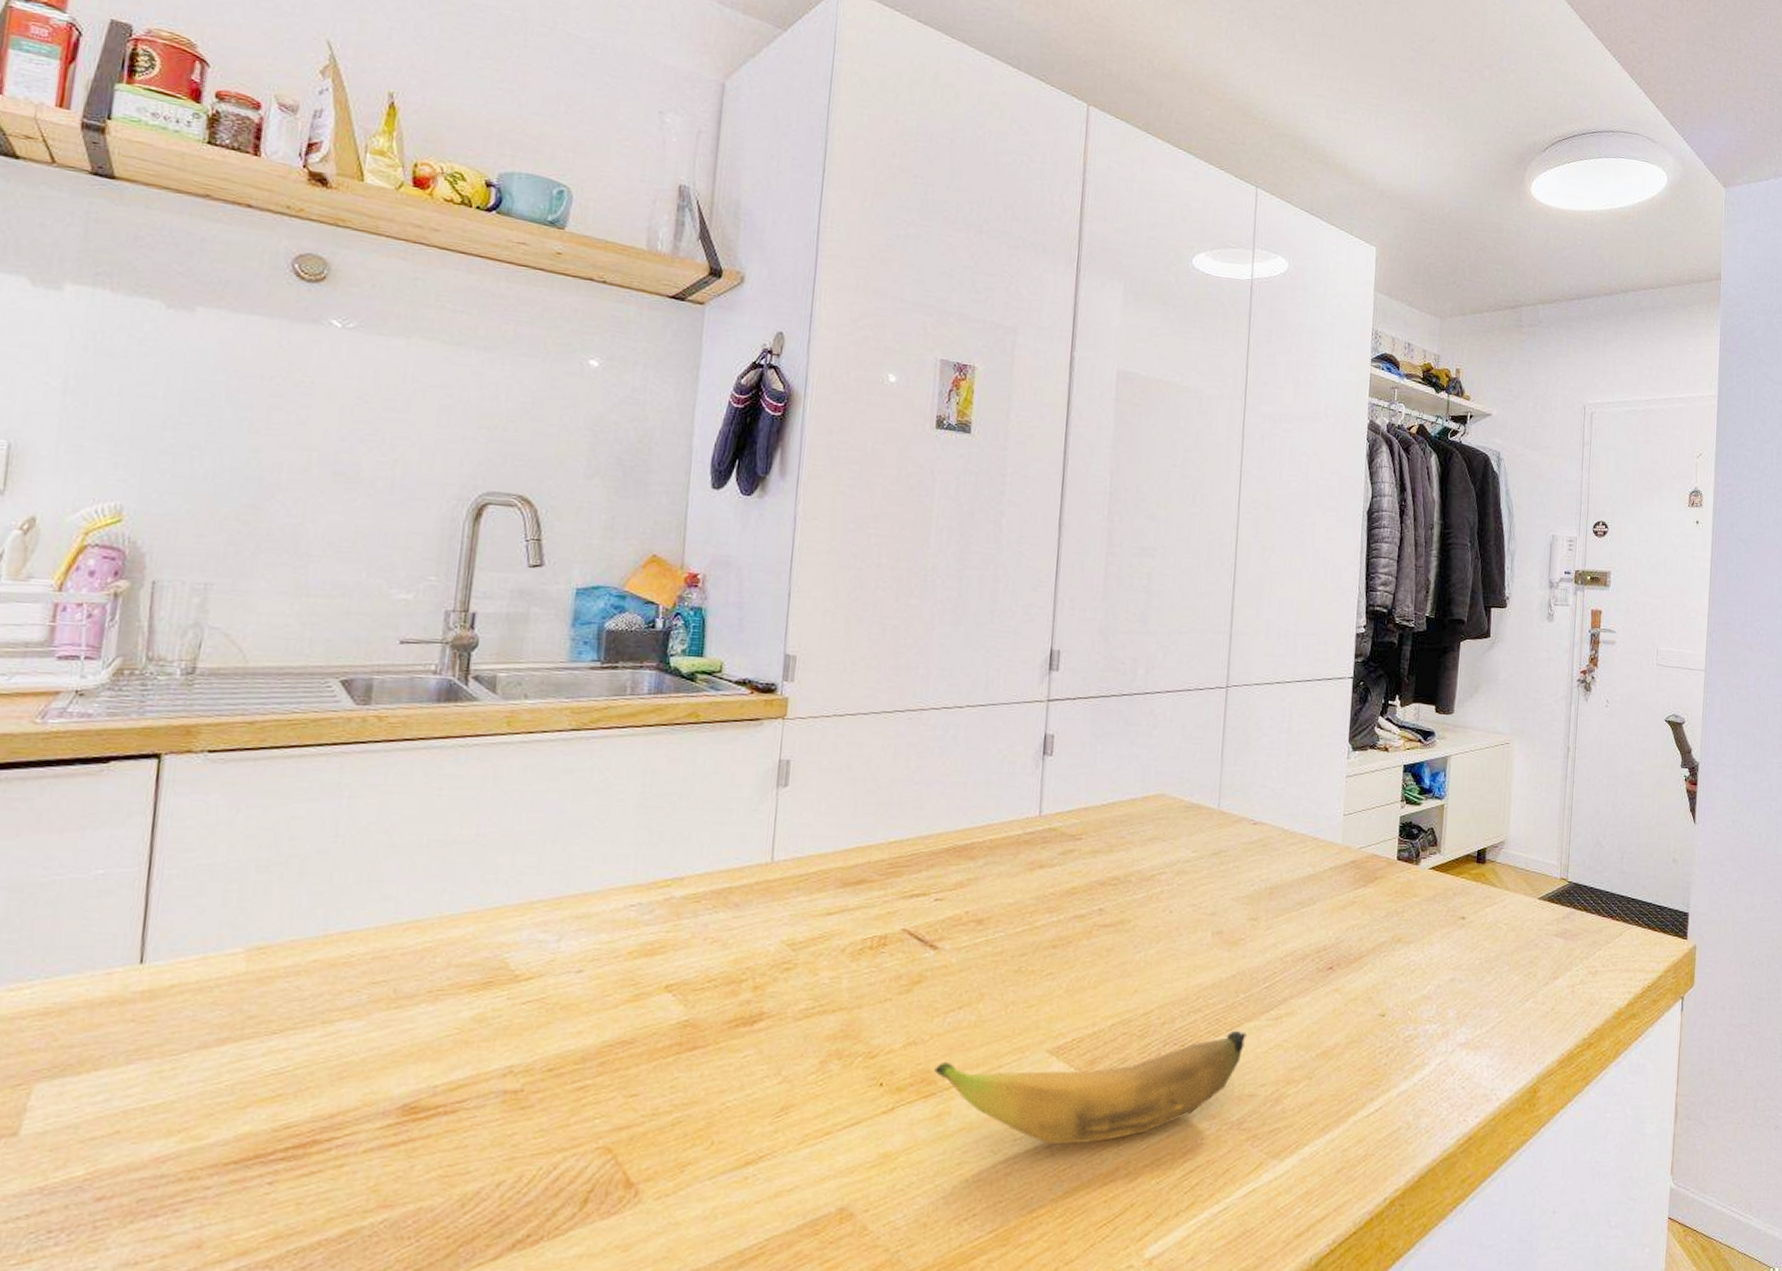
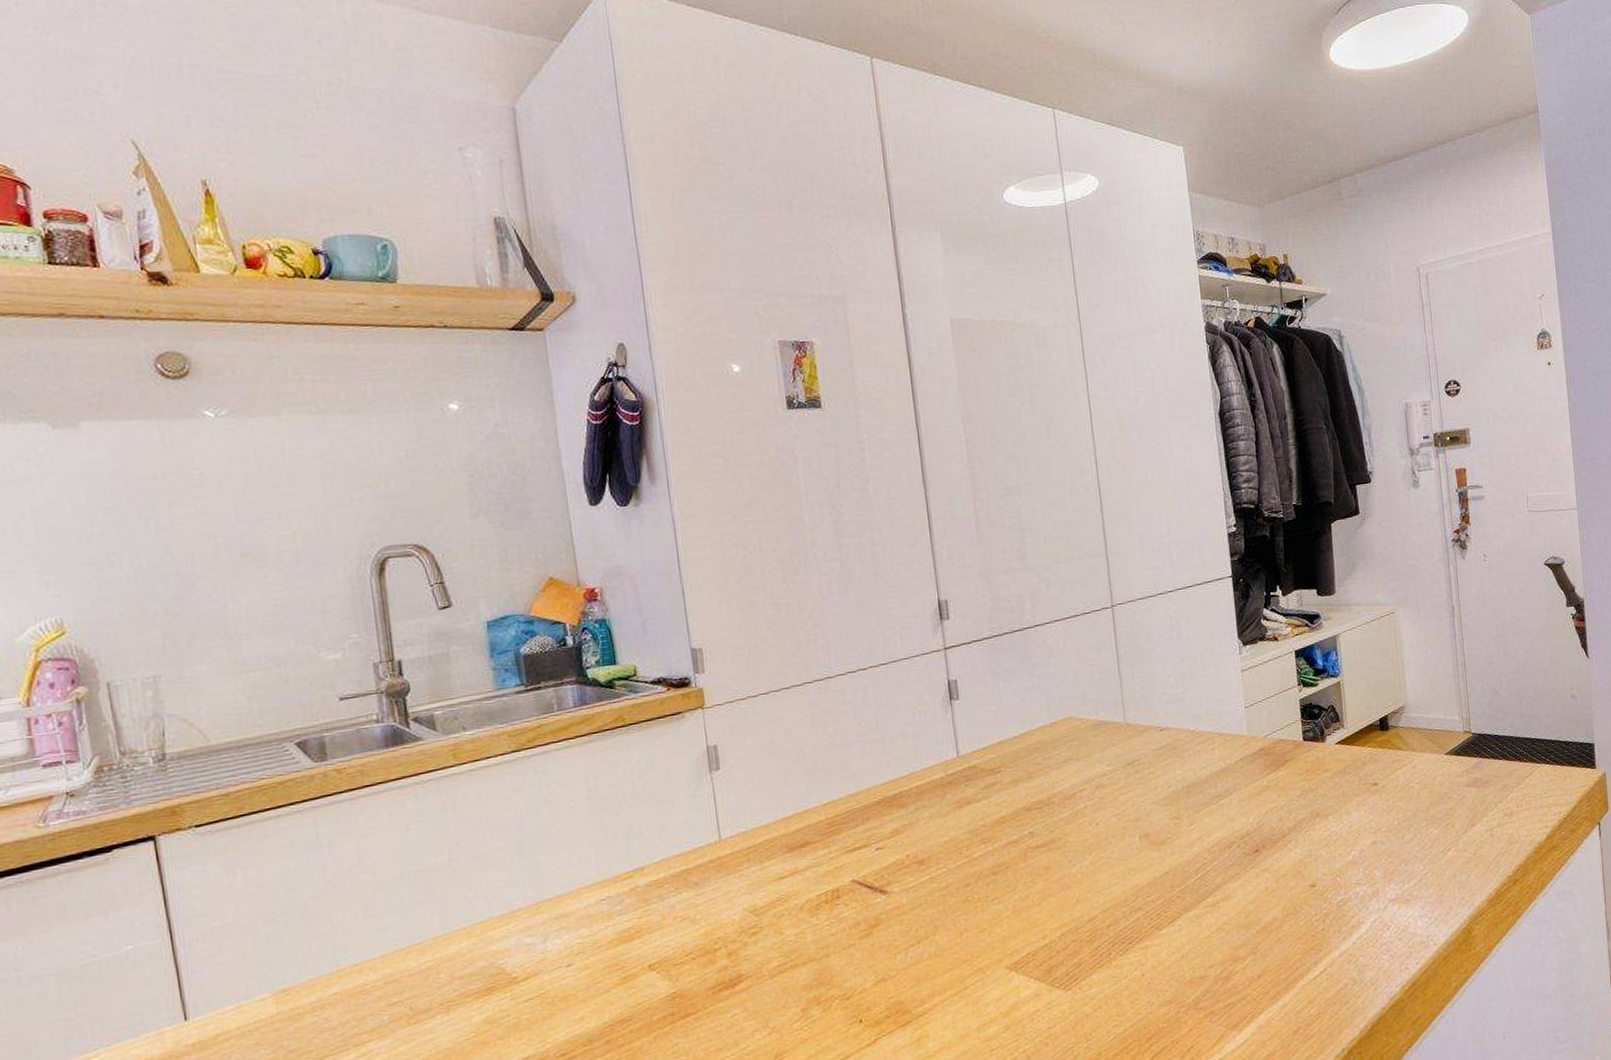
banana: present [934,1030,1248,1145] -> none [906,921,1189,1050]

